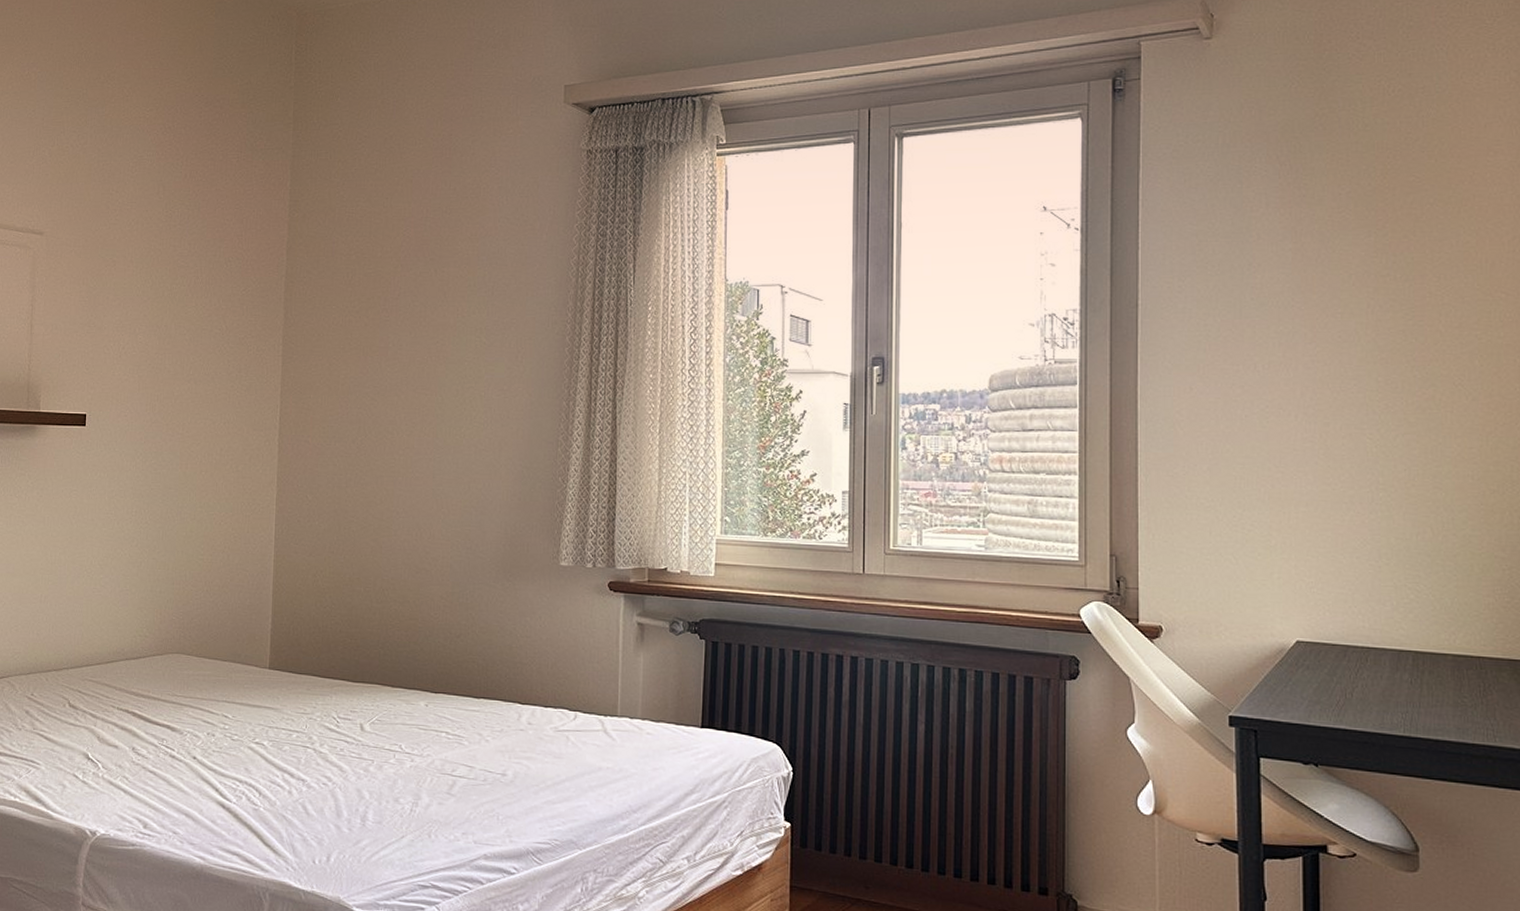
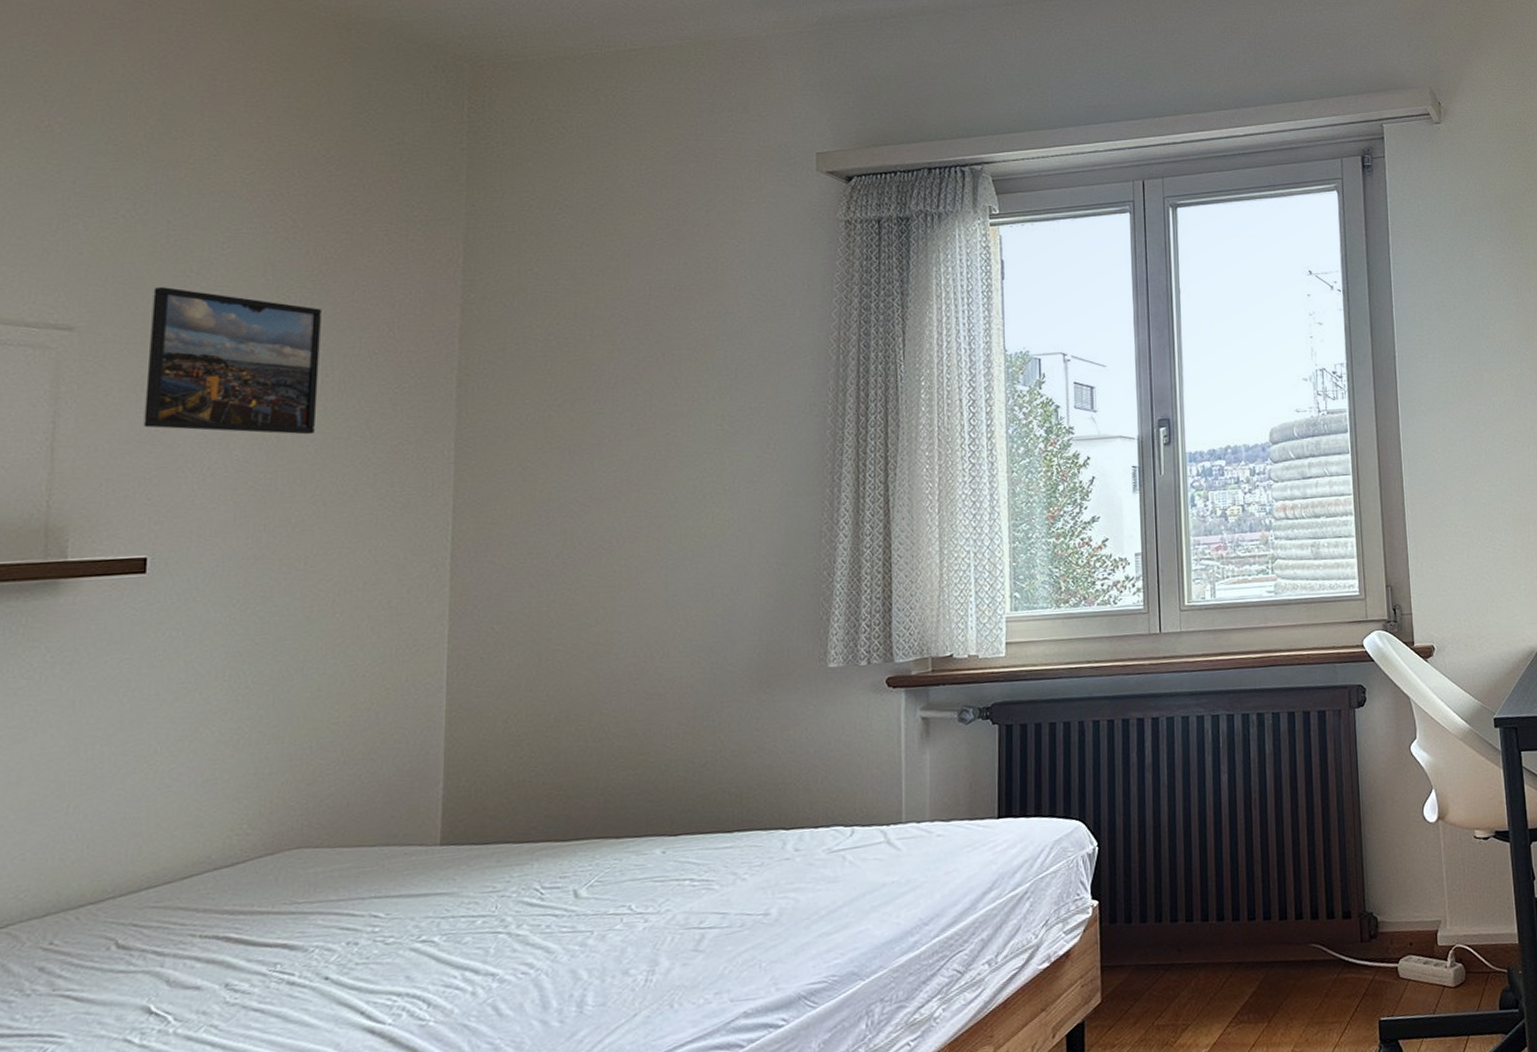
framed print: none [84,202,194,325] -> present [143,287,321,435]

